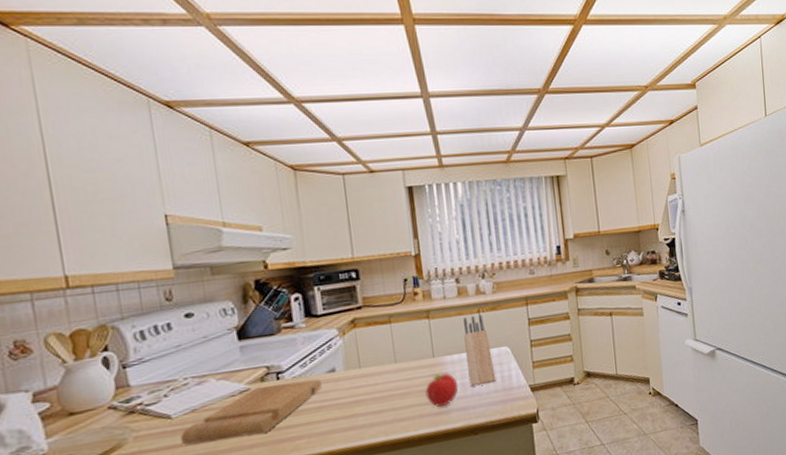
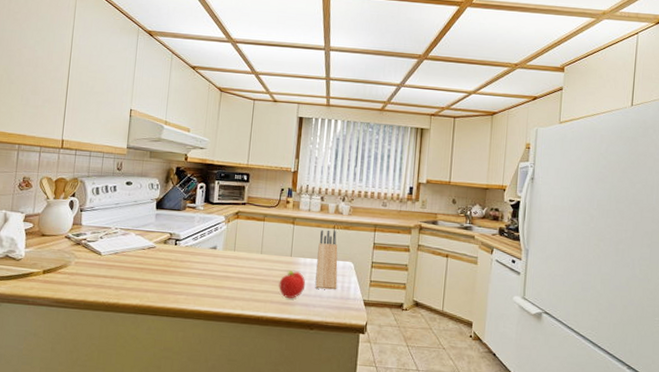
cutting board: present [180,379,322,445] -> none [103,247,205,283]

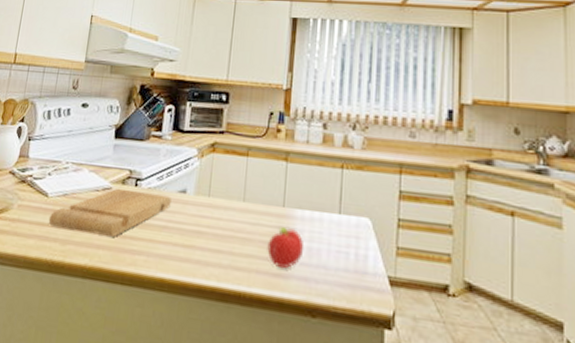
cutting board: none [103,247,205,283] -> present [48,188,171,237]
knife block: present [315,230,338,290] -> none [317,170,349,259]

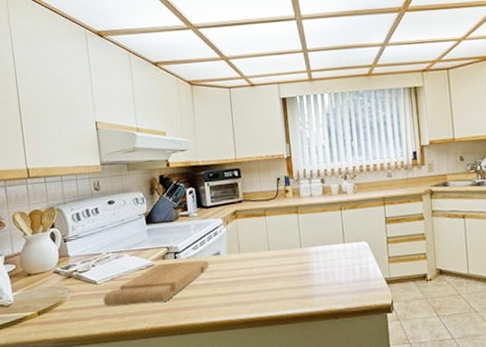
fruit: present [267,227,304,269] -> none [293,262,322,292]

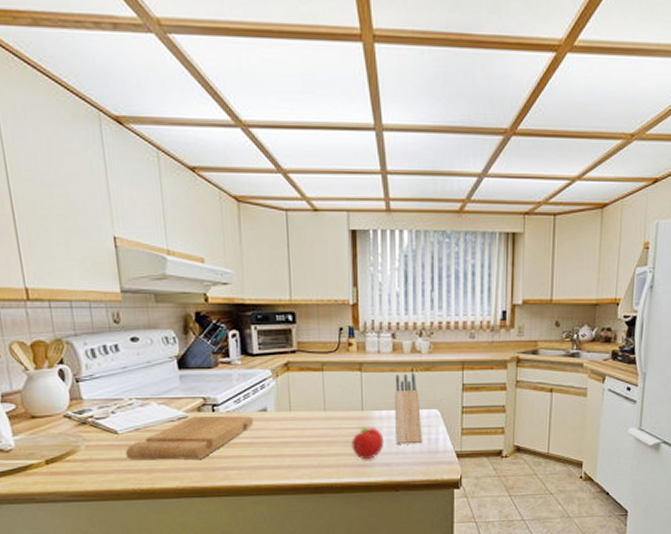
fruit: none [293,262,322,292] -> present [351,427,384,460]
knife block: none [327,212,355,276] -> present [395,373,423,444]

